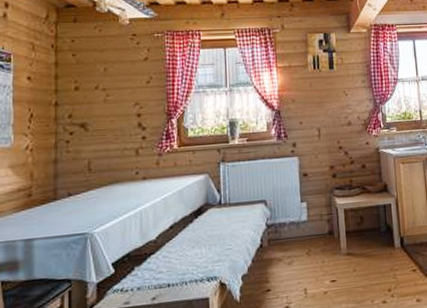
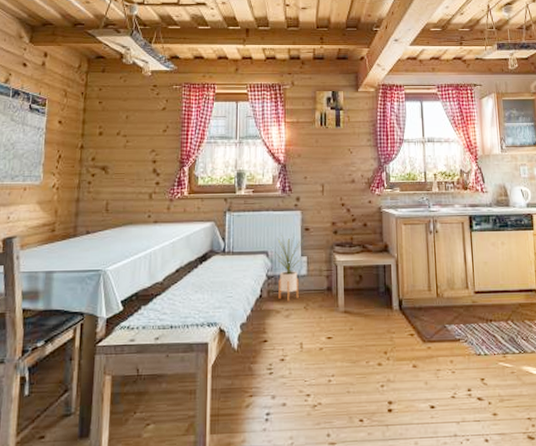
house plant: none [272,180,302,248] -> present [273,234,303,301]

